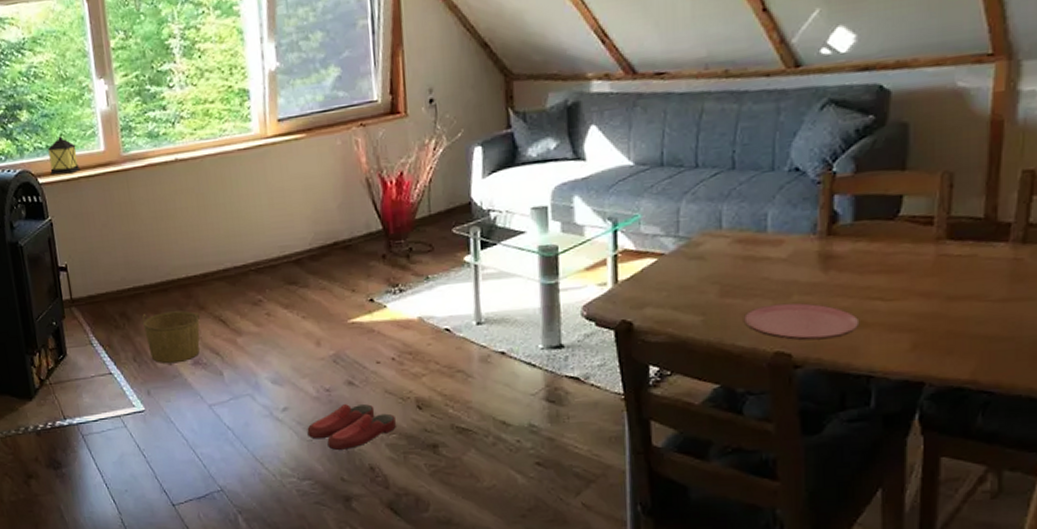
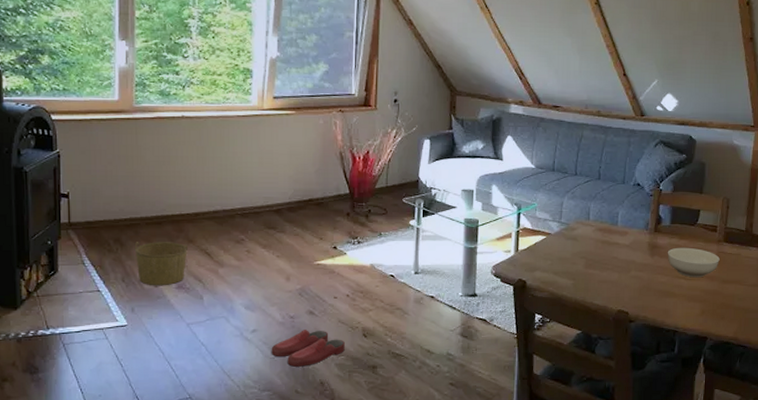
lamp: present [47,136,81,176] -> none [63,82,94,116]
plate: present [744,302,860,341] -> none [600,276,671,303]
bowl: none [850,252,941,297] -> present [667,247,720,278]

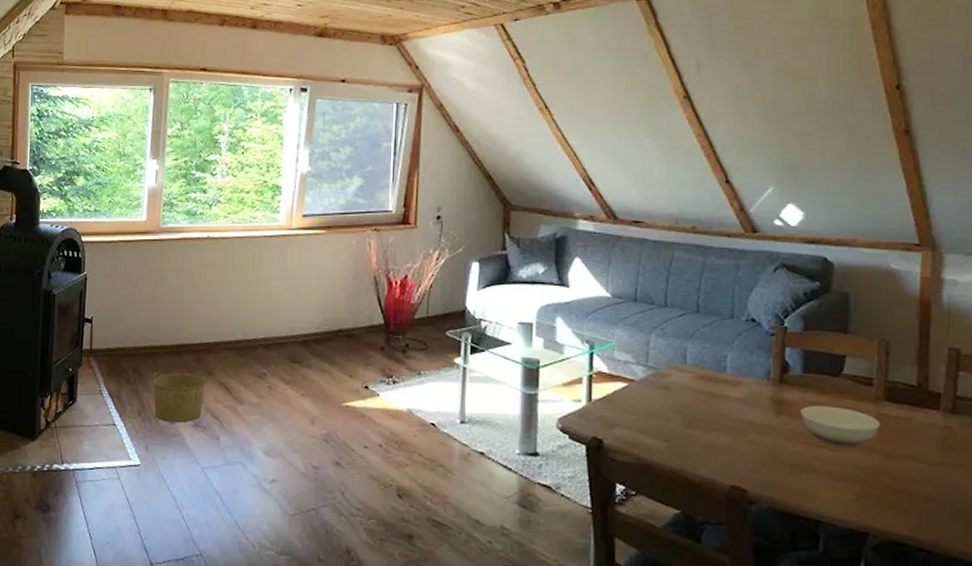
slippers: present [271,329,345,367] -> none [291,482,376,529]

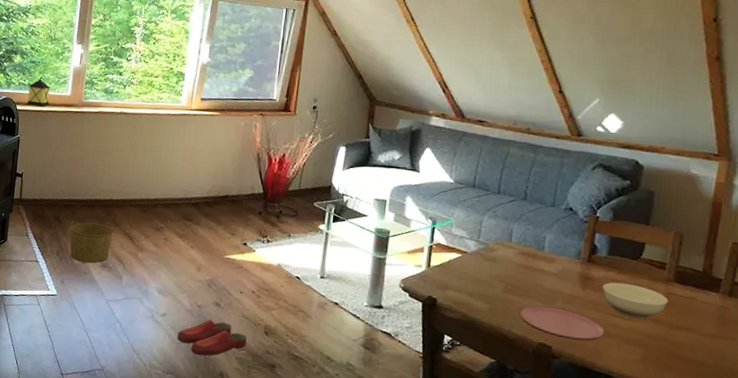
lamp: none [94,203,122,237] -> present [27,79,50,108]
slippers: none [291,482,376,529] -> present [177,319,247,356]
plate: none [704,439,809,480] -> present [519,305,605,341]

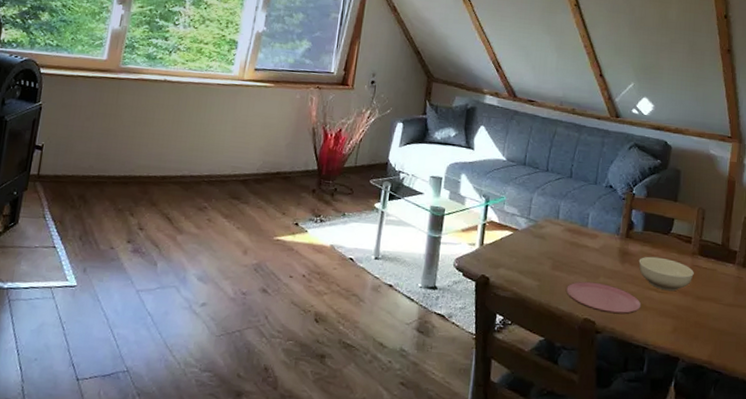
lamp: present [27,79,50,108] -> none [53,40,83,72]
basket: present [69,221,114,263] -> none [96,200,150,248]
slippers: present [177,319,247,356] -> none [217,307,295,349]

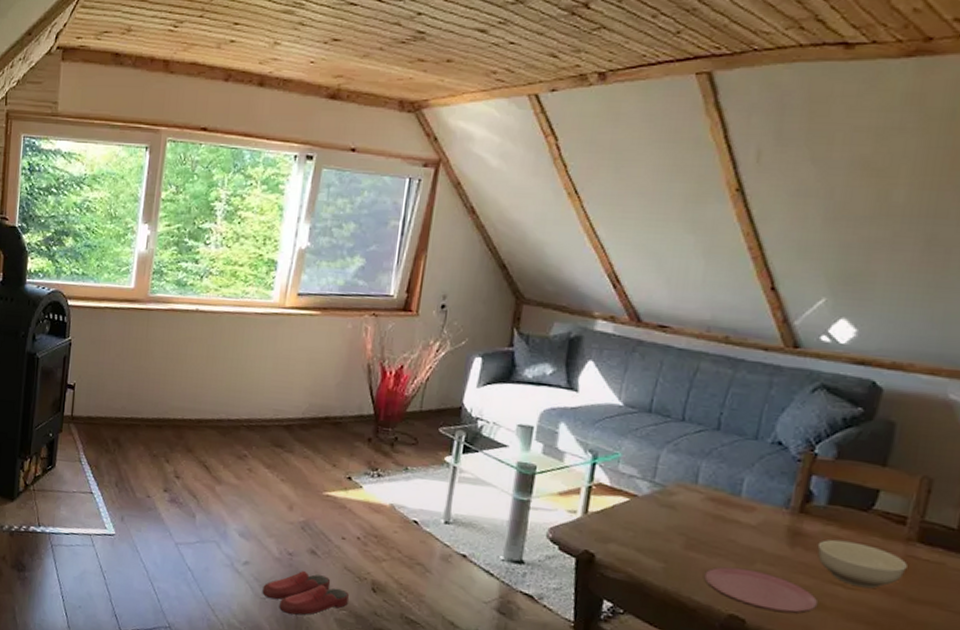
slippers: none [217,307,295,349] -> present [262,570,349,615]

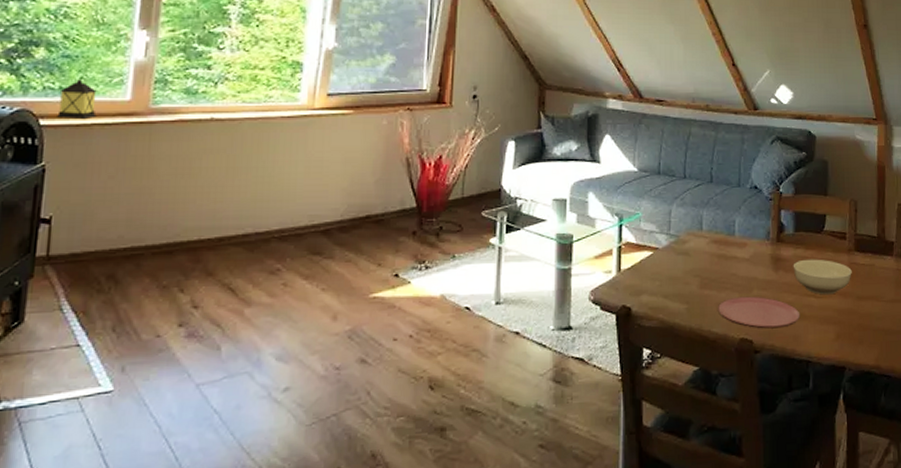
lamp: none [80,267,109,303] -> present [57,79,97,120]
slippers: present [262,570,349,615] -> none [307,383,405,436]

